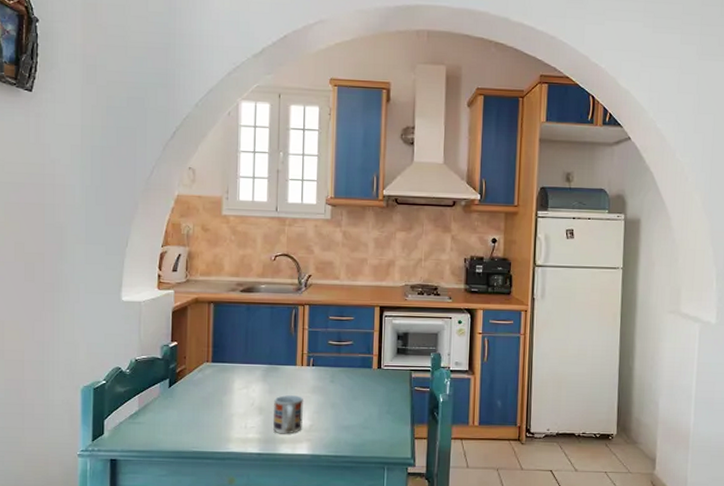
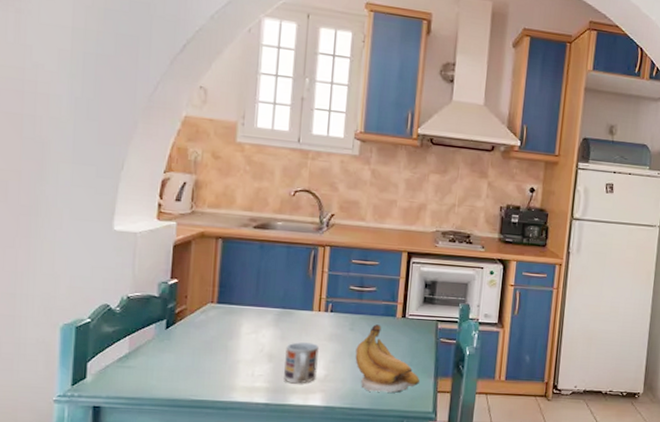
banana: none [337,376,398,440] -> present [355,324,421,393]

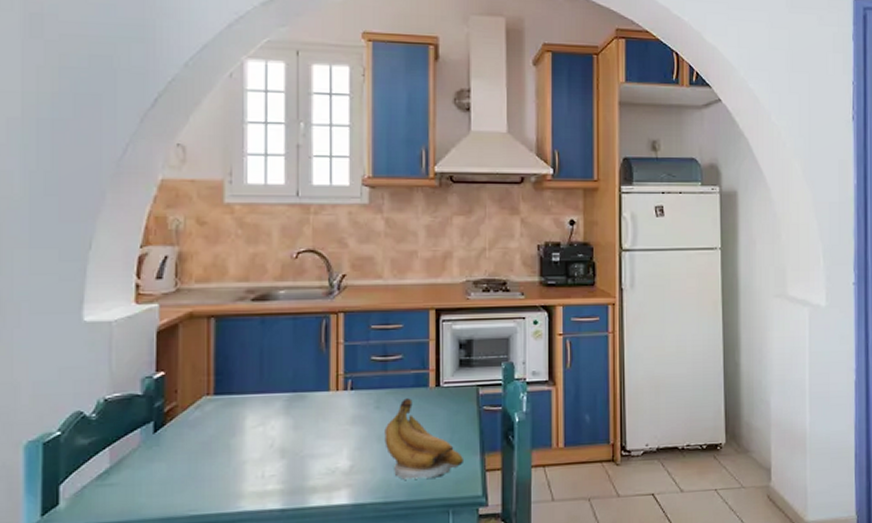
cup: present [284,342,320,383] -> none [301,429,342,480]

